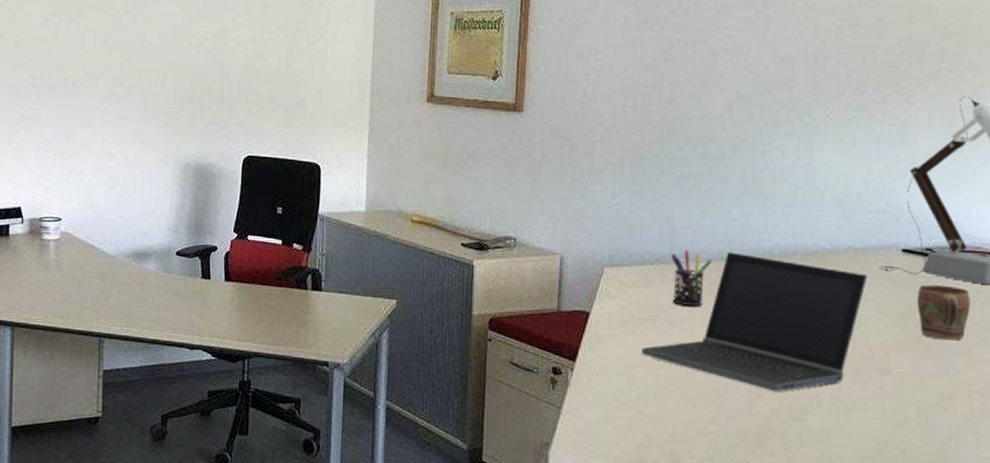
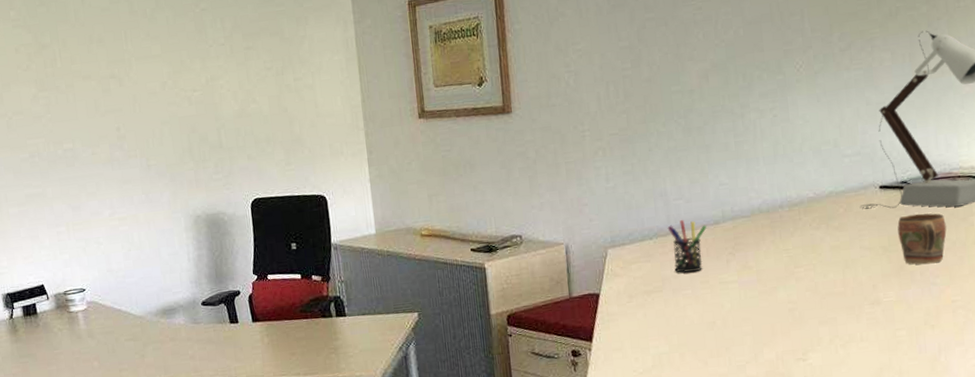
laptop computer: present [641,252,868,392] -> none [651,215,851,339]

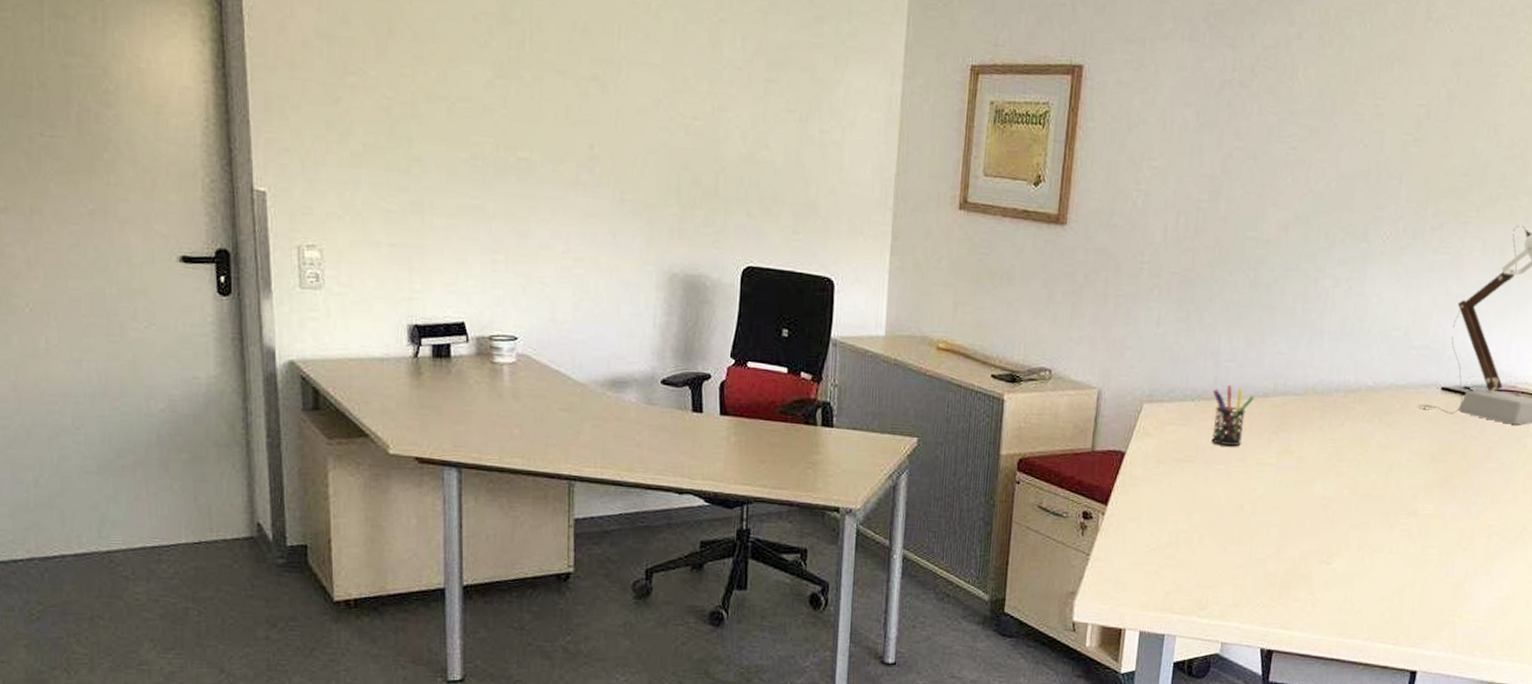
mug: present [897,213,947,265] -> none [1449,424,1500,482]

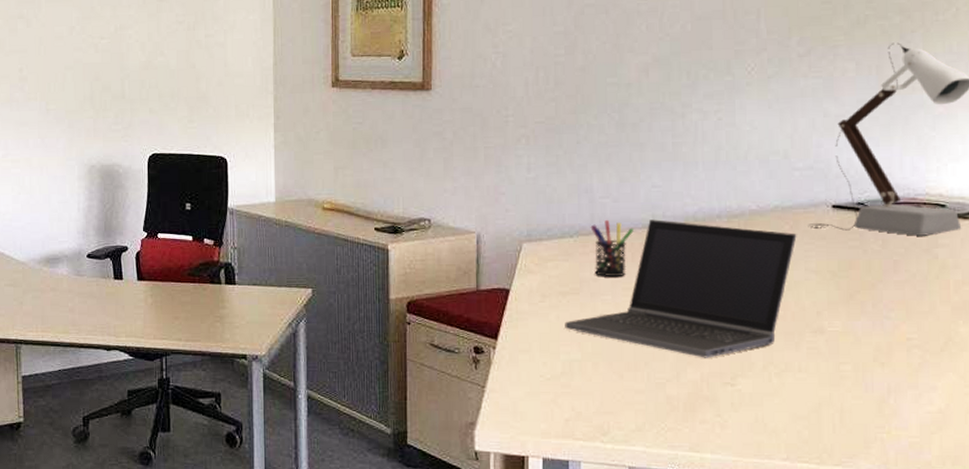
laptop computer: none [1176,388,1406,536] -> present [565,219,797,358]

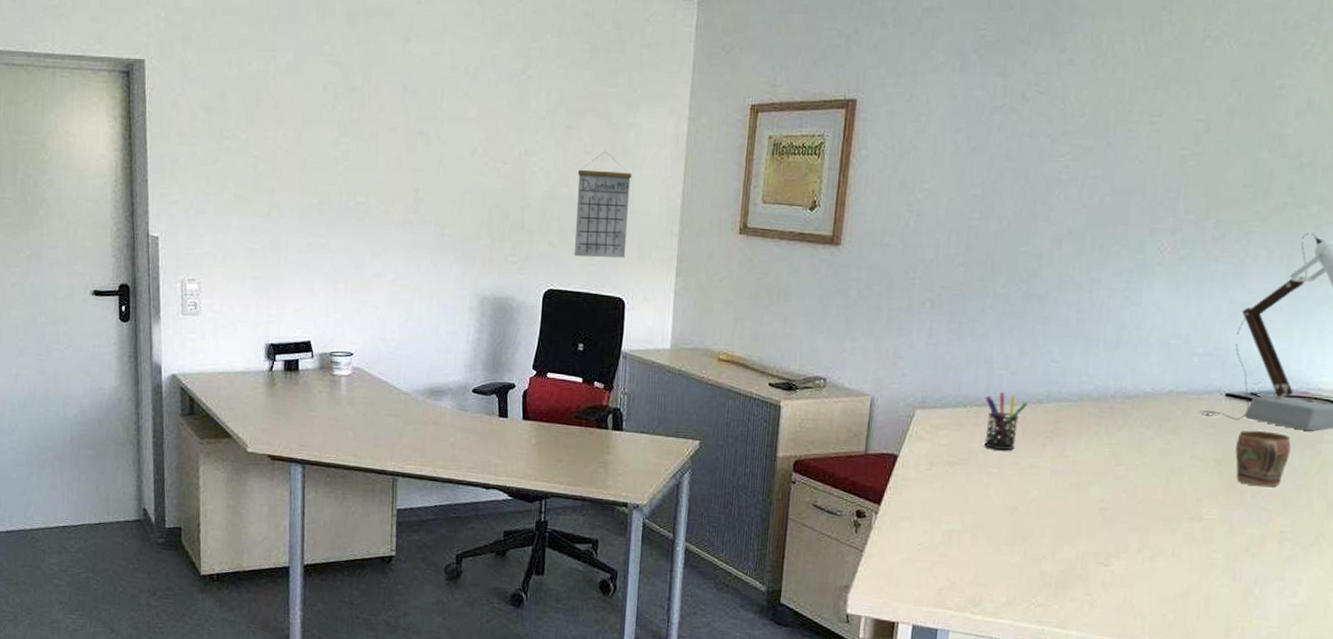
calendar: none [171,20,224,121] -> present [574,151,632,258]
laptop computer: present [565,219,797,358] -> none [948,395,1188,538]
mug: none [850,239,906,295] -> present [1235,430,1291,488]

